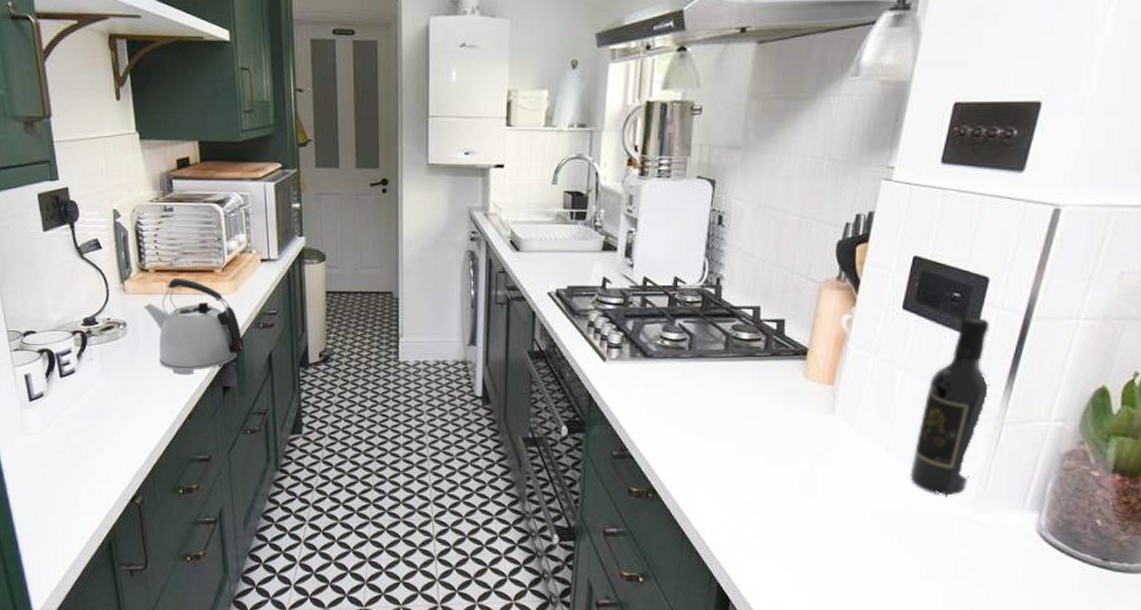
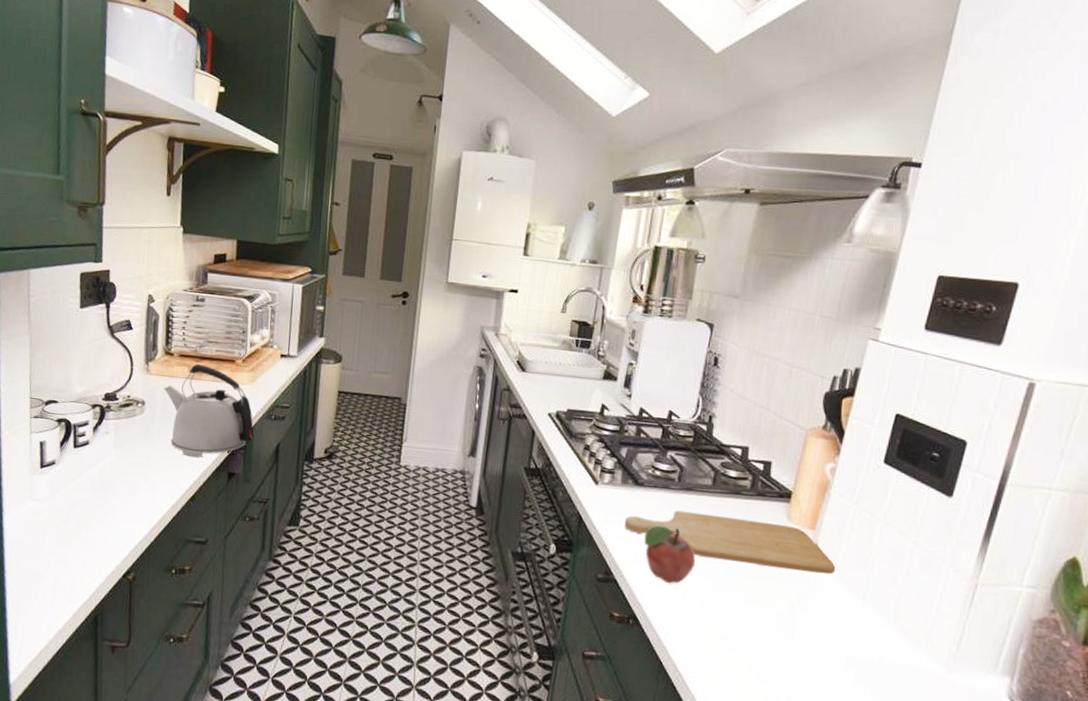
chopping board: none [637,379,855,429] -> present [625,510,835,574]
fruit: none [657,397,713,453] -> present [644,525,696,583]
wine bottle: present [910,317,990,496] -> none [885,477,965,652]

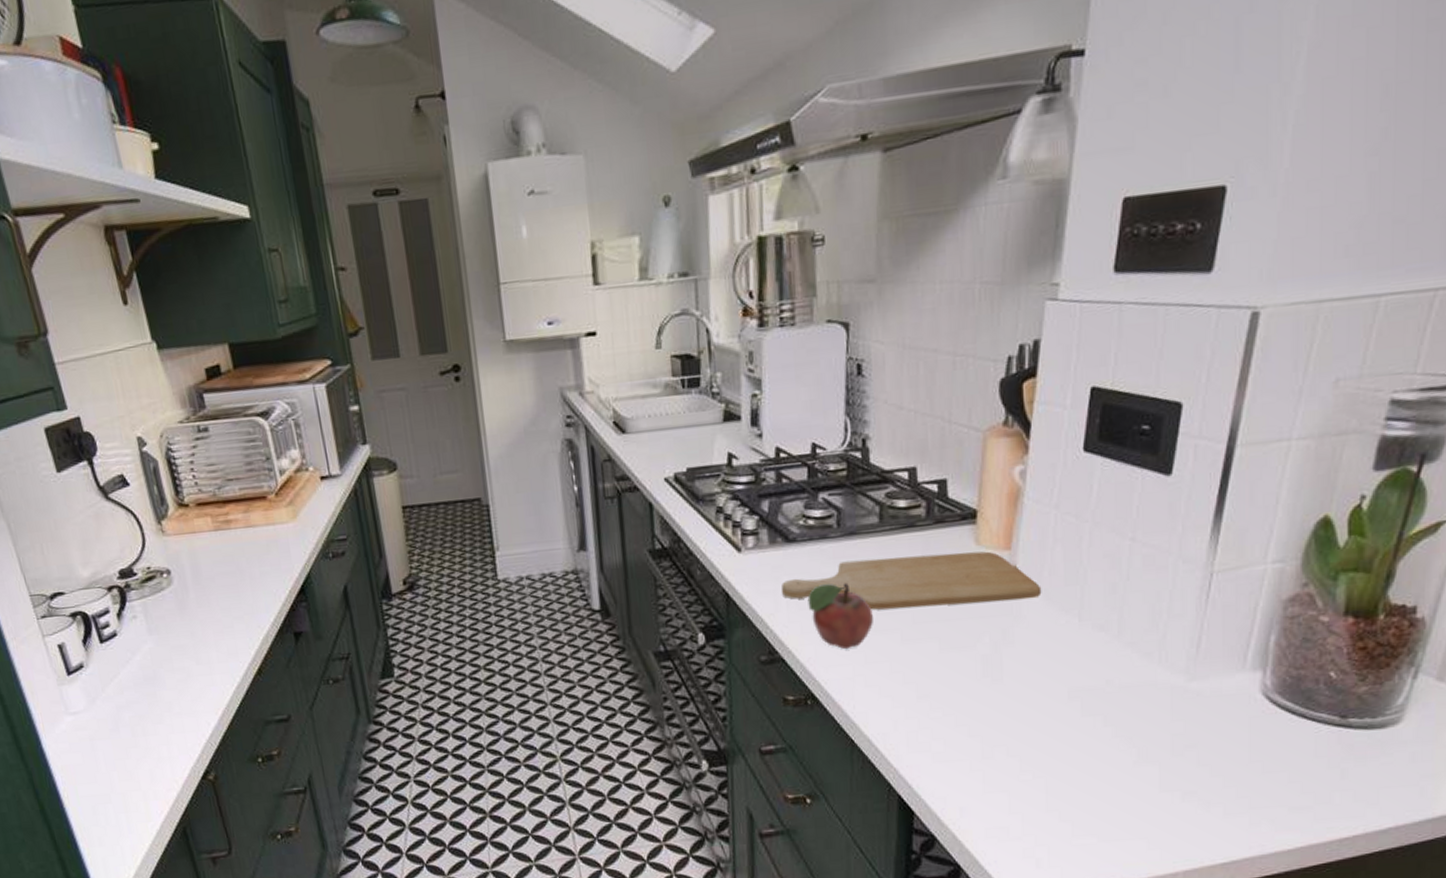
kettle: present [163,363,254,457] -> none [187,509,313,624]

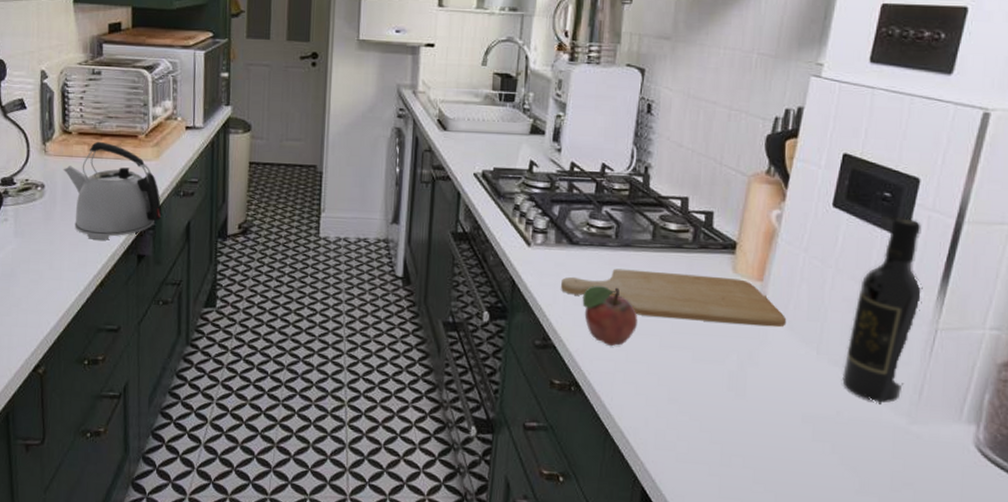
kettle: none [187,509,313,624] -> present [63,141,162,240]
wine bottle: none [1109,451,1194,664] -> present [842,217,923,403]

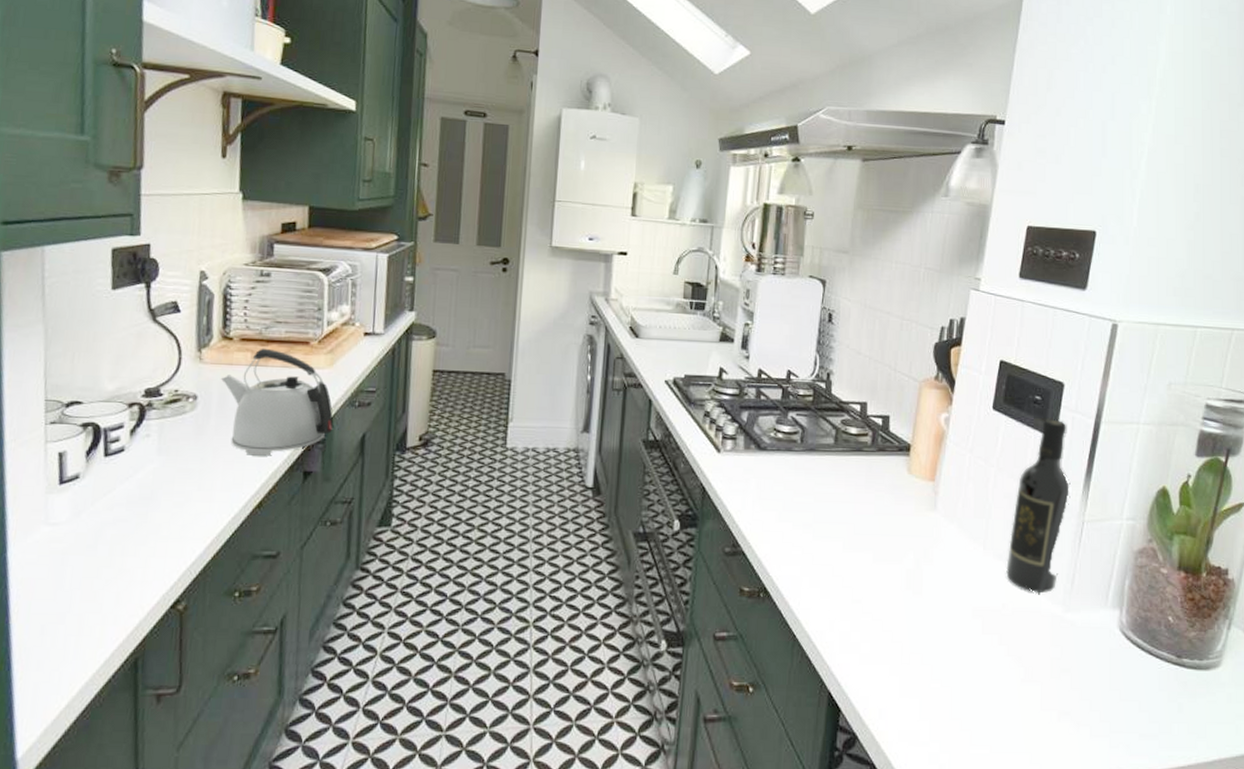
chopping board: present [561,268,785,327] -> none [750,473,955,525]
fruit: present [582,286,638,346] -> none [770,490,823,550]

